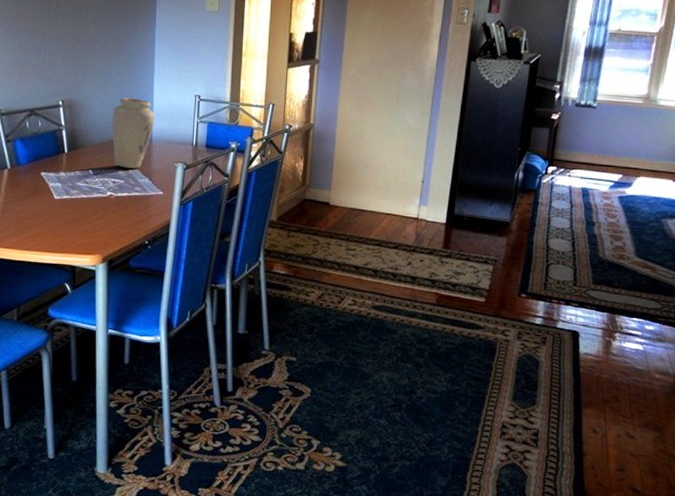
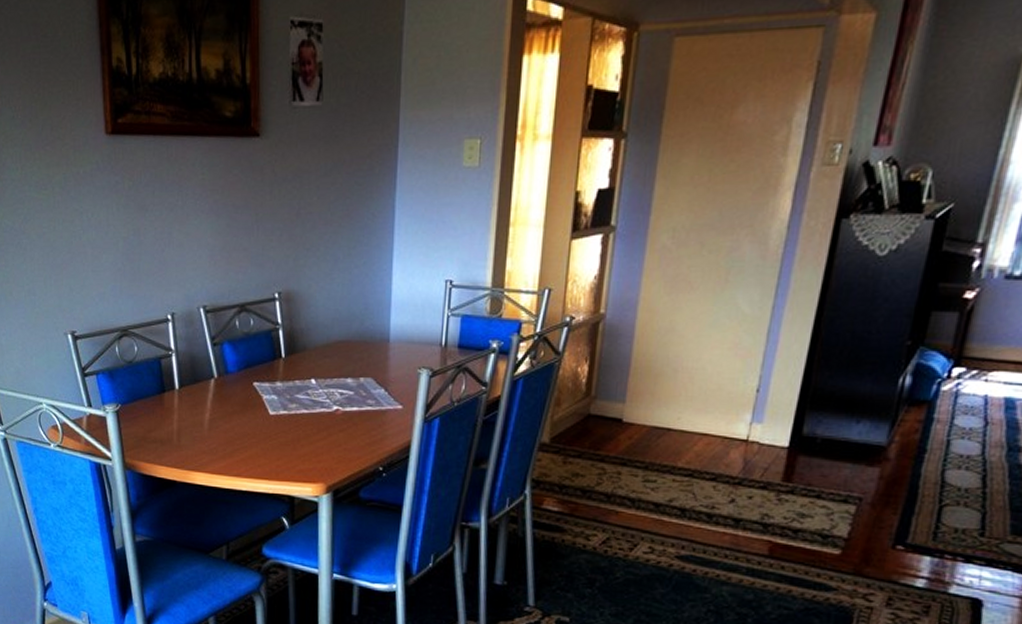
vase: present [112,97,155,168] -> none [339,286,394,376]

